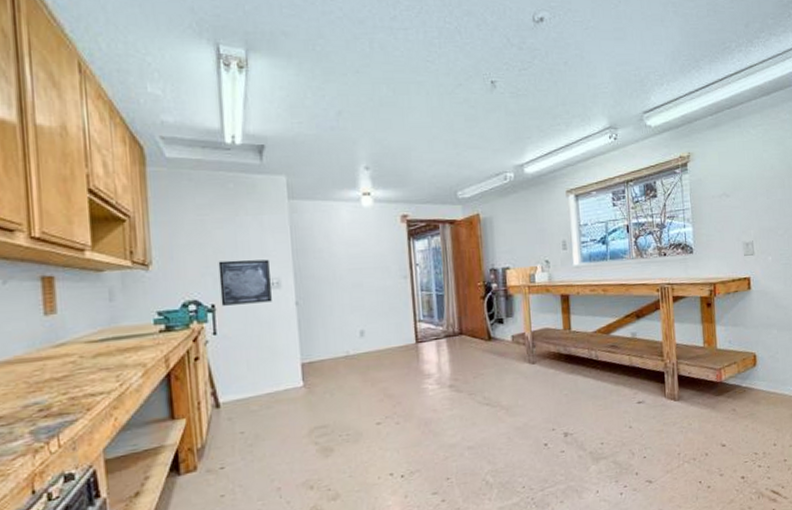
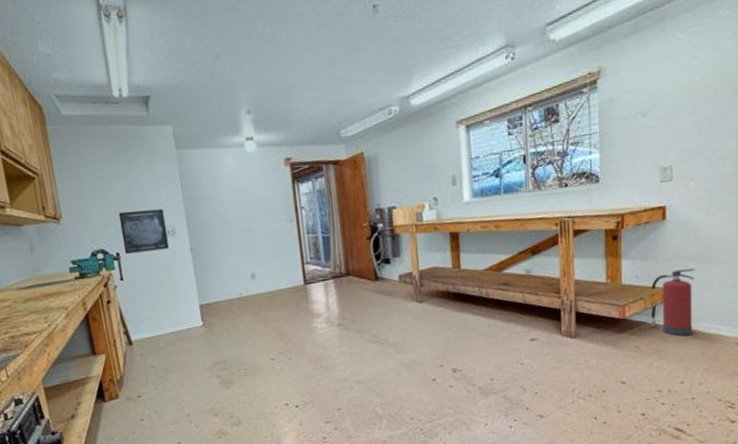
fire extinguisher: none [742,335,781,399] -> present [650,268,695,336]

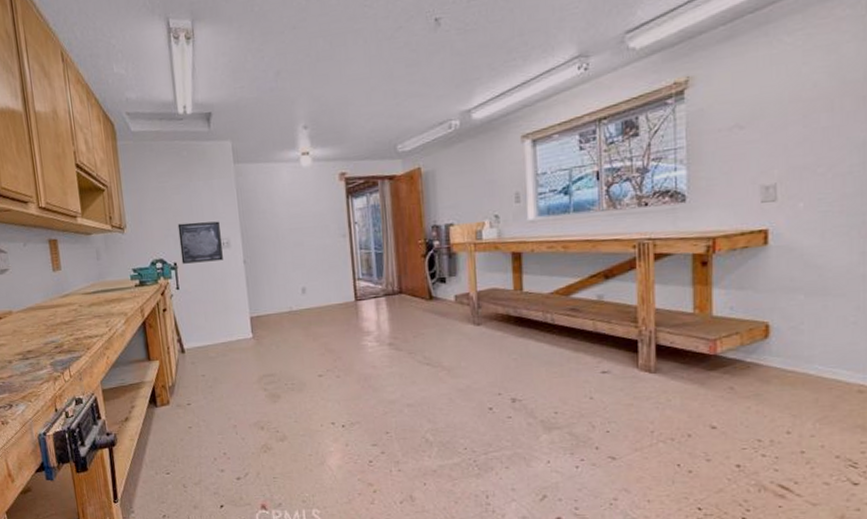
fire extinguisher: present [650,268,695,336] -> none [748,301,806,379]

